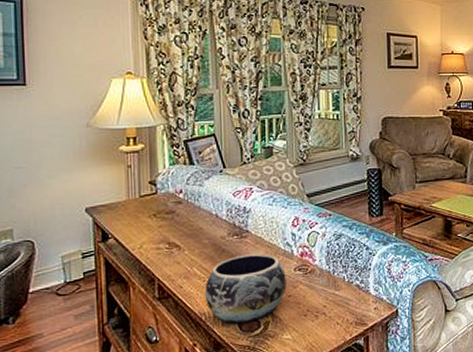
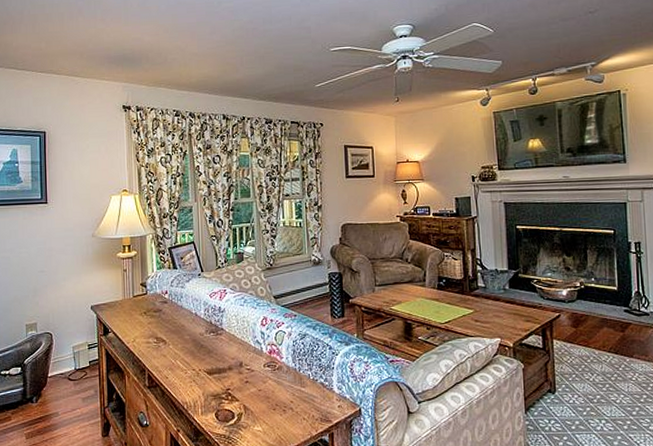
decorative bowl: present [204,253,286,323] -> none [186,350,257,413]

